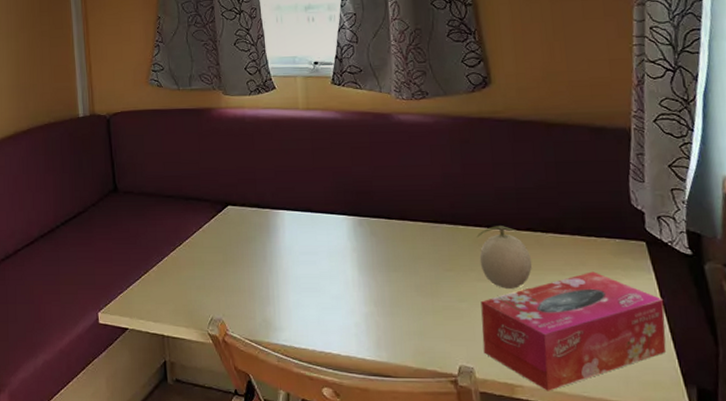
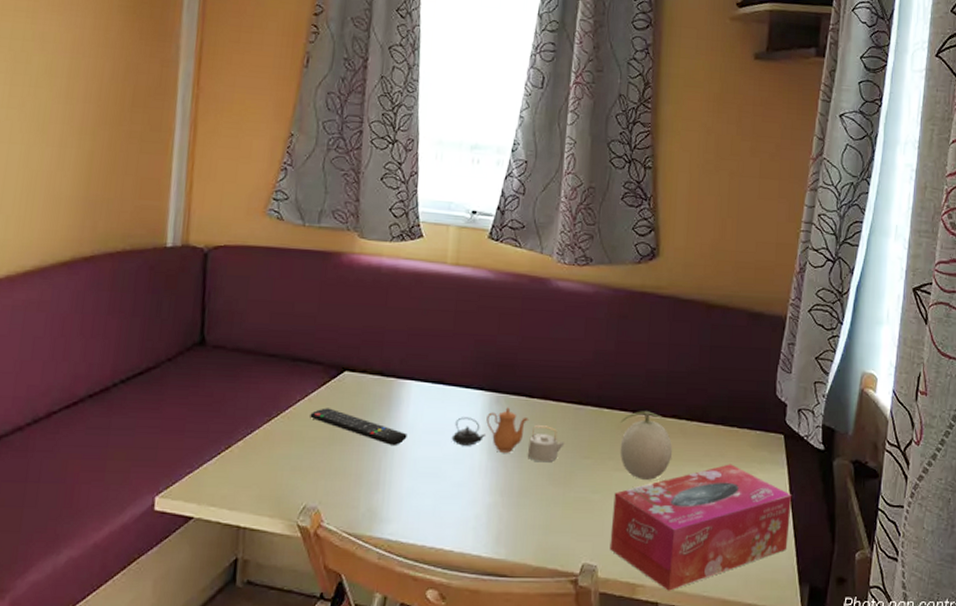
remote control: none [205,237,287,265] -> present [310,408,407,445]
teapot: none [324,229,427,276] -> present [451,407,565,463]

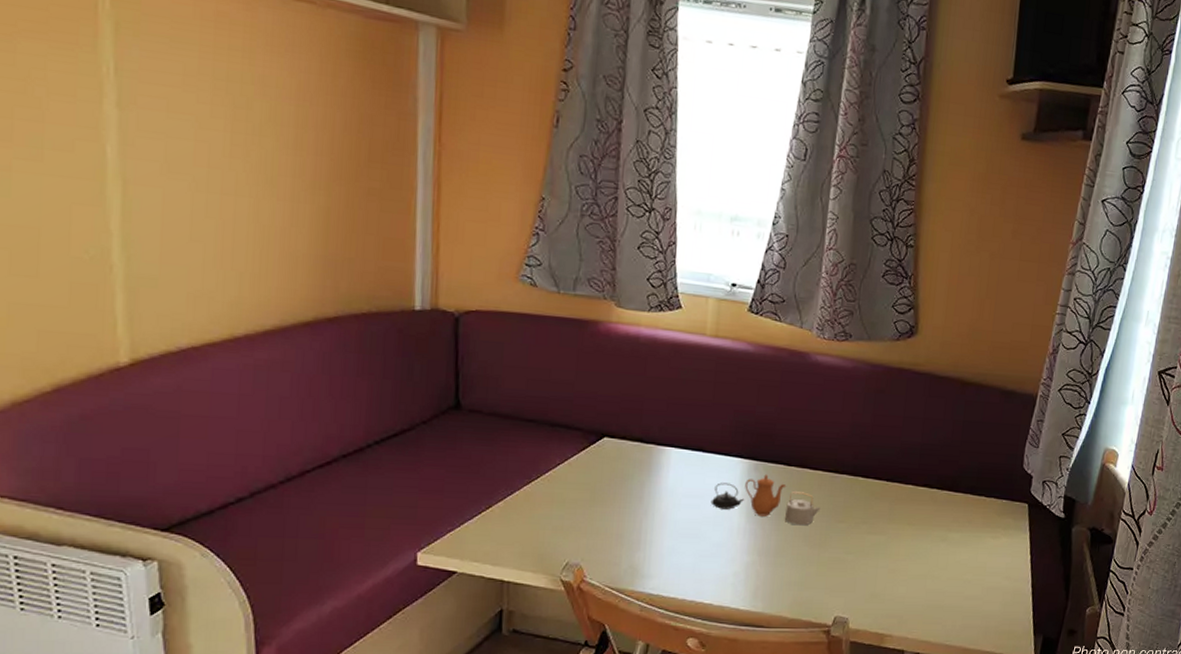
remote control: present [310,408,407,445] -> none [570,471,668,508]
tissue box: present [609,464,792,591] -> none [861,529,1033,640]
fruit: present [620,411,673,480] -> none [873,480,923,543]

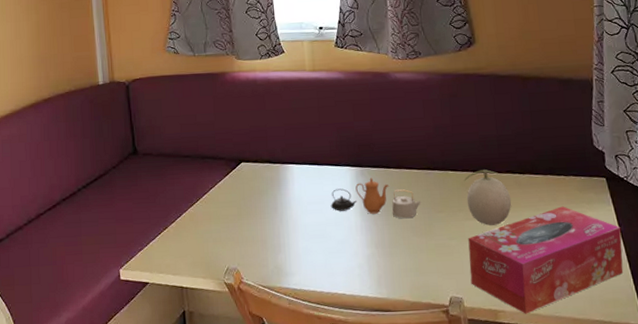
tissue box: none [861,529,1033,640] -> present [468,206,624,314]
fruit: none [873,480,923,543] -> present [464,169,512,225]

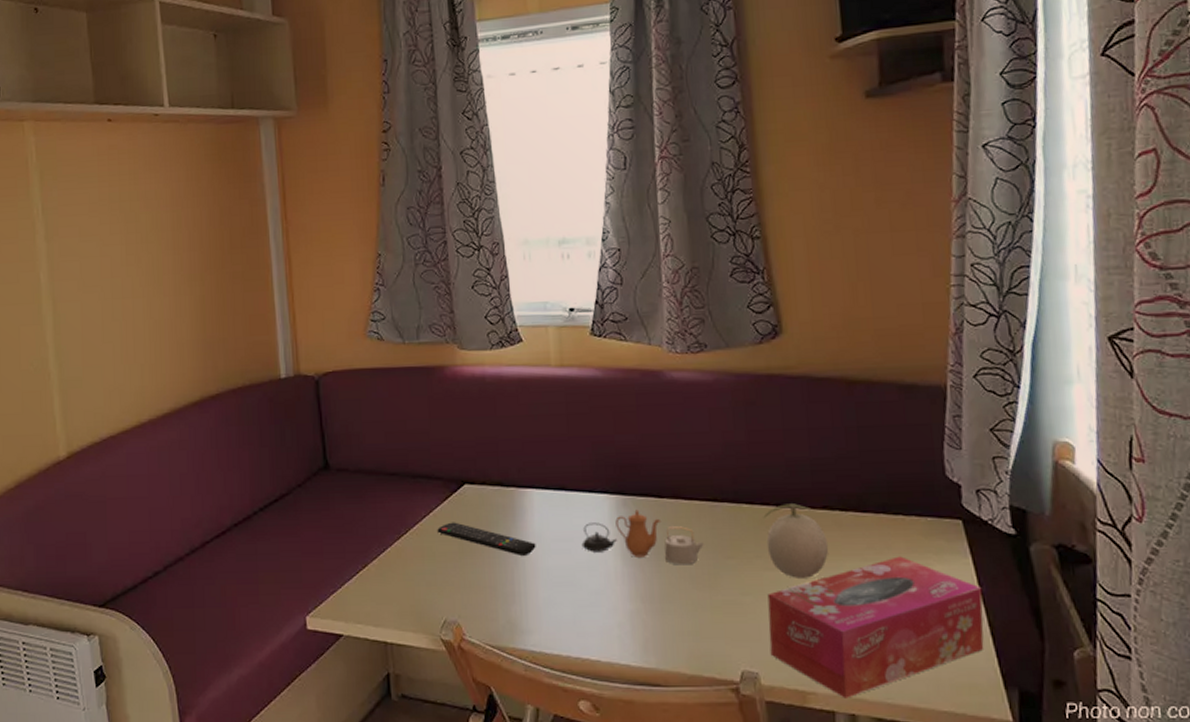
remote control: none [221,192,296,216] -> present [437,522,536,556]

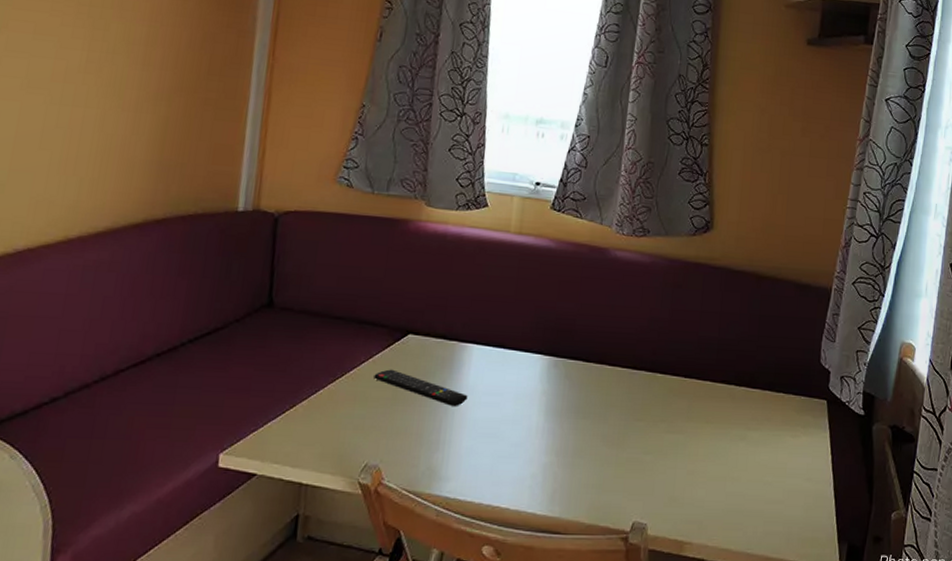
teapot: present [581,509,704,565] -> none [510,371,619,425]
fruit: present [763,504,829,578] -> none [671,376,722,442]
tissue box: present [767,556,984,698] -> none [659,427,834,548]

